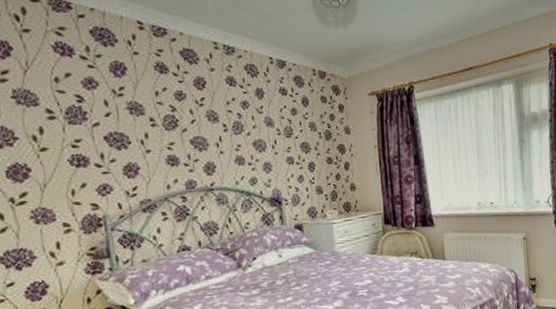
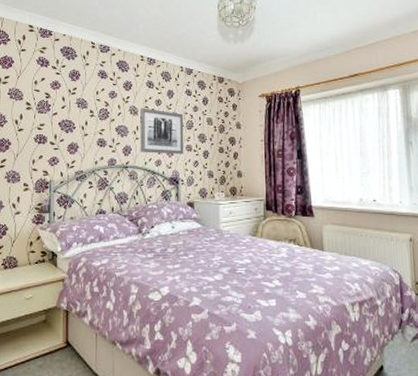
wall art: none [221,112,285,170] -> present [140,108,184,154]

